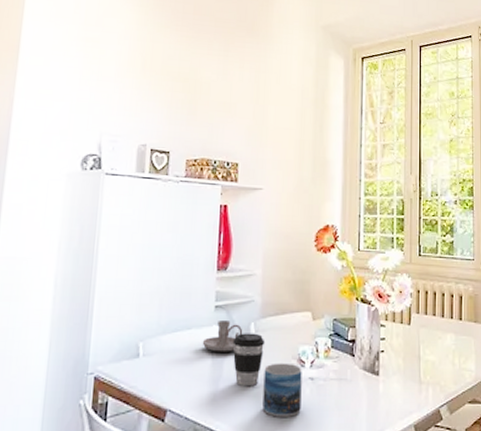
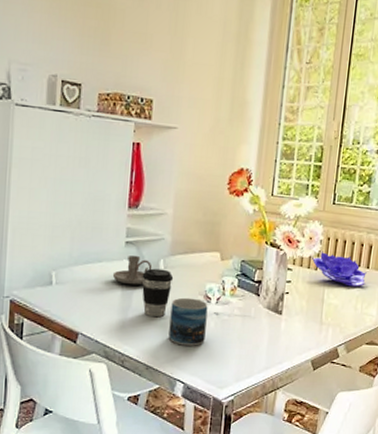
decorative bowl: none [403,304,460,341] -> present [311,251,367,287]

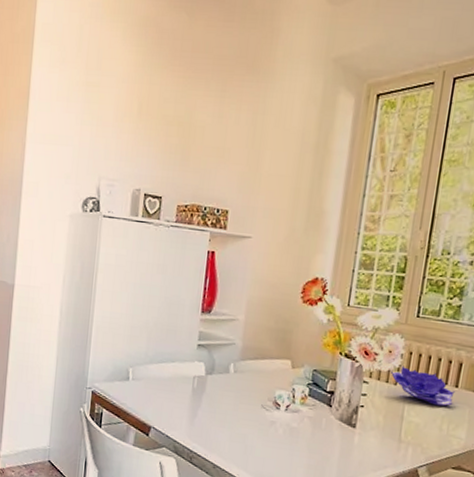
candle holder: present [112,256,152,285] -> none [184,358,223,387]
coffee cup: present [142,268,174,318] -> none [211,371,243,419]
mug: present [168,297,208,346] -> none [236,402,277,451]

